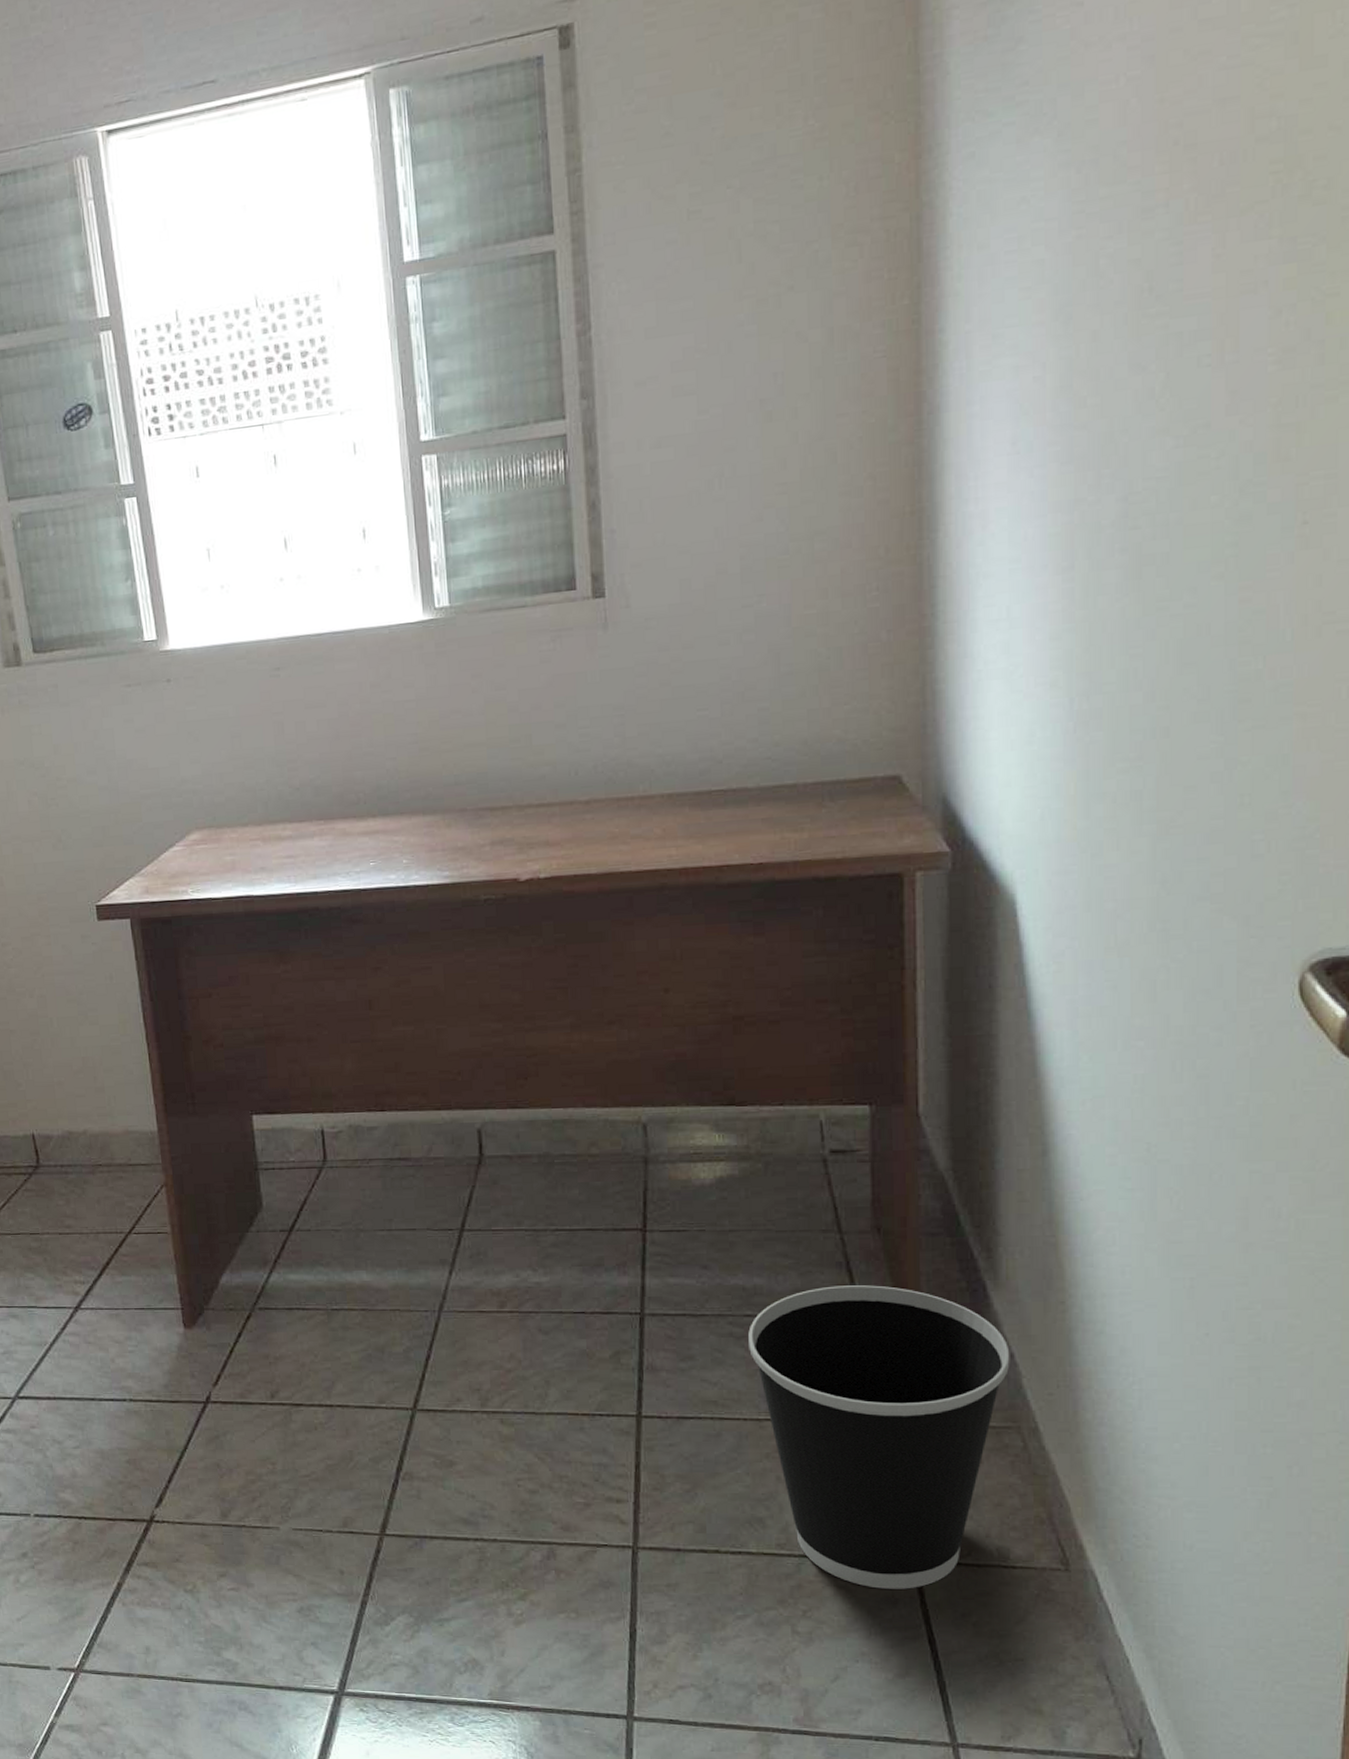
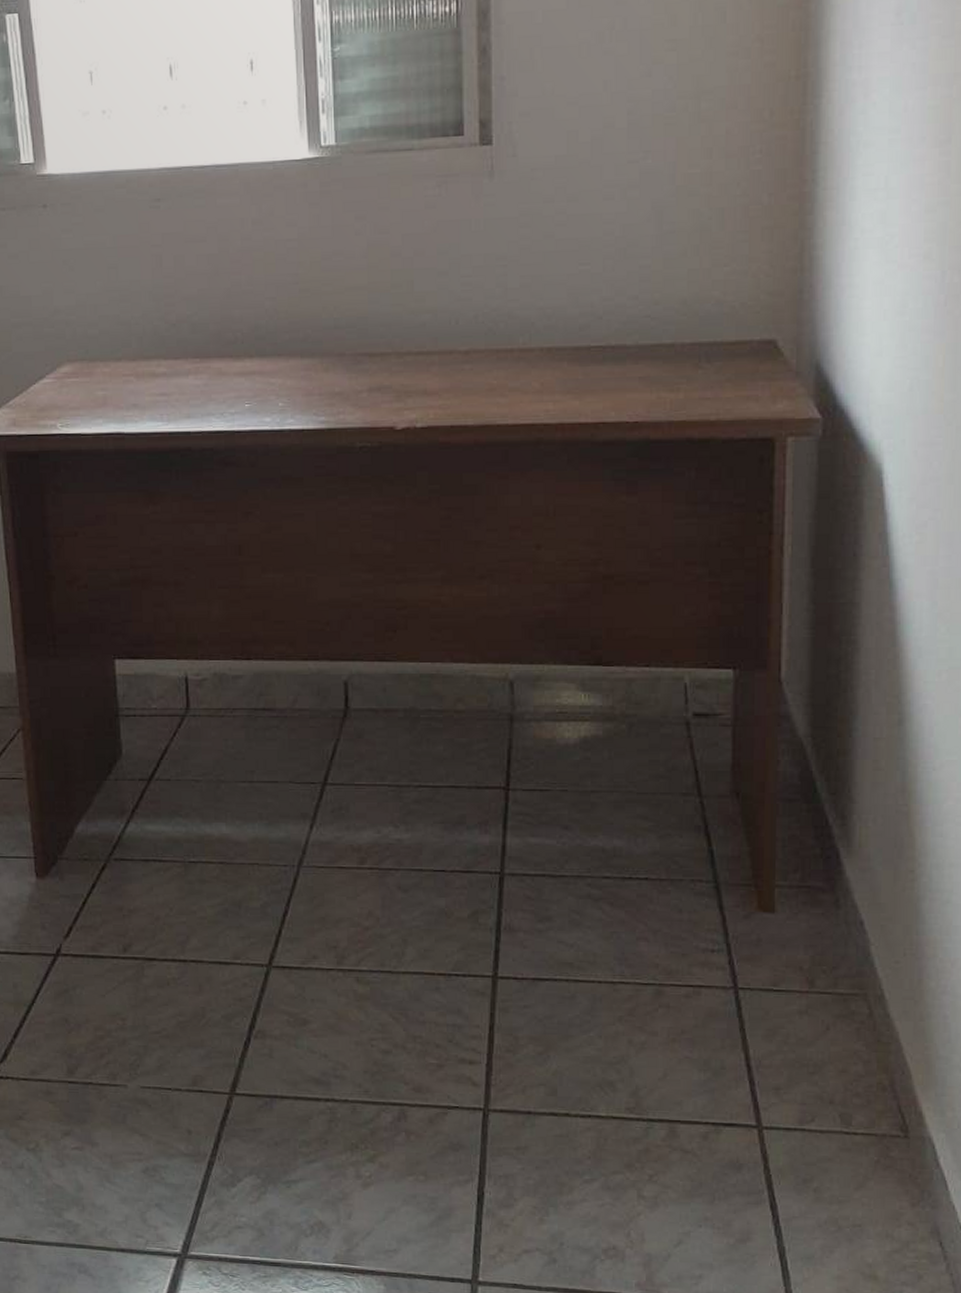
wastebasket: present [748,1285,1010,1589] -> none [606,849,860,1155]

